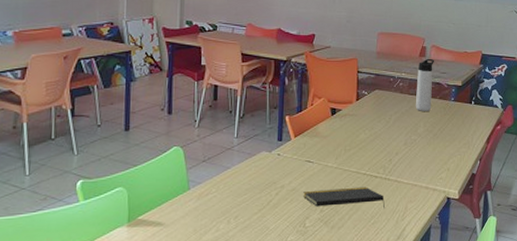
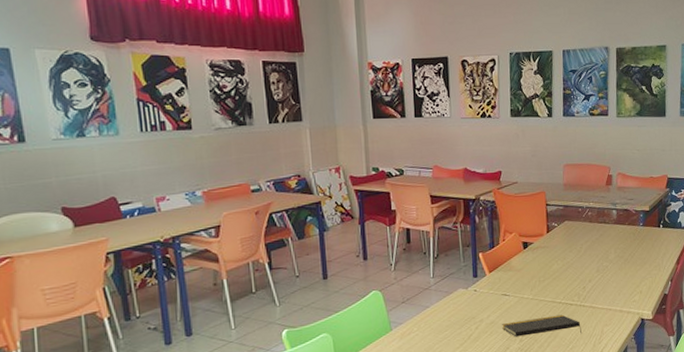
thermos bottle: present [415,58,434,111] -> none [605,186,621,239]

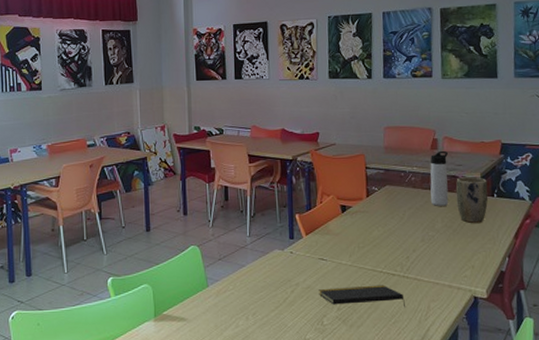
thermos bottle: none [605,186,621,239] -> present [430,150,449,206]
plant pot: none [627,210,655,253] -> present [455,177,488,223]

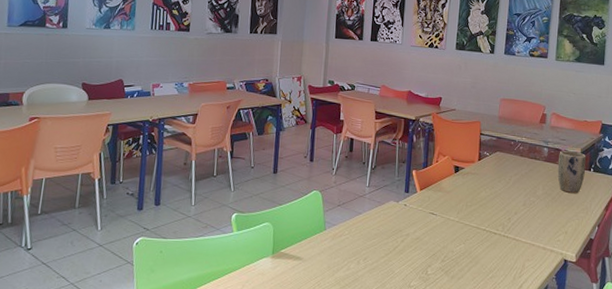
notepad: present [319,284,405,309] -> none [426,241,503,265]
thermos bottle: present [430,150,449,206] -> none [534,125,554,175]

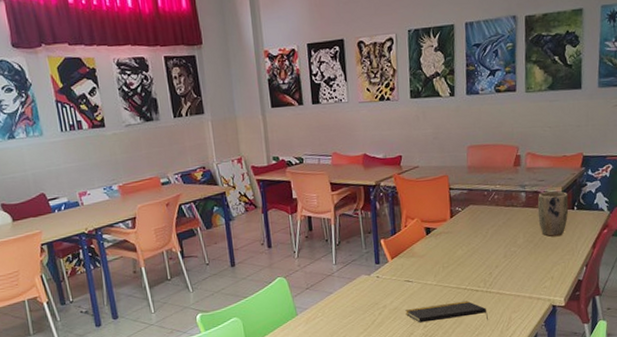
notepad: none [426,241,503,265] -> present [405,300,488,323]

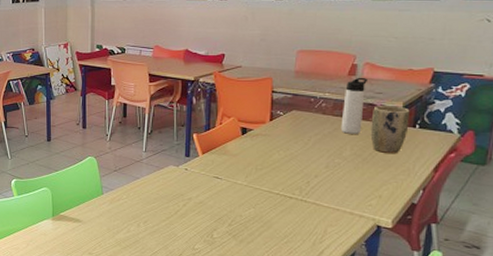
notepad: present [405,300,488,323] -> none [211,205,300,231]
thermos bottle: none [512,167,531,223] -> present [340,77,367,134]

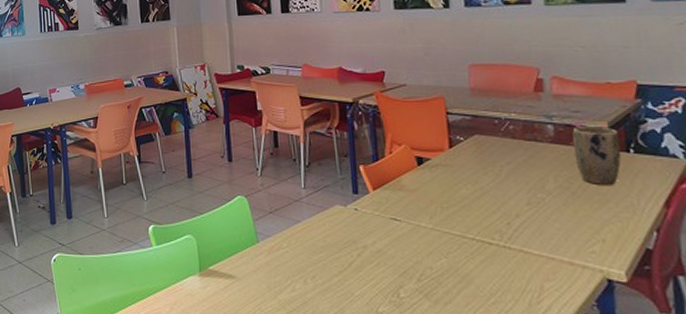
thermos bottle: present [340,77,367,134] -> none [533,93,564,162]

